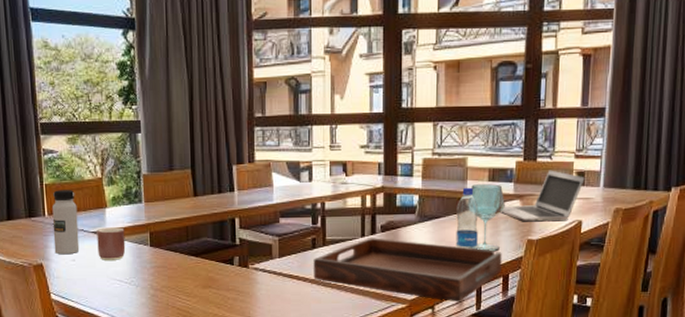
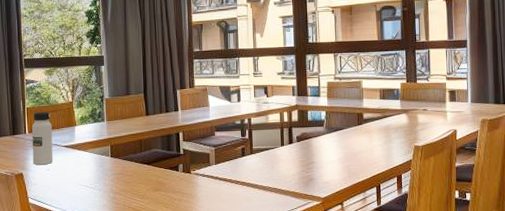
mug: present [97,227,126,260] -> none [67,142,91,169]
serving tray: present [313,238,502,303] -> none [243,146,396,199]
bottle: present [455,187,479,250] -> none [356,104,375,155]
wine glass: present [471,184,505,251] -> none [367,101,395,156]
laptop: present [502,170,585,222] -> none [392,89,456,132]

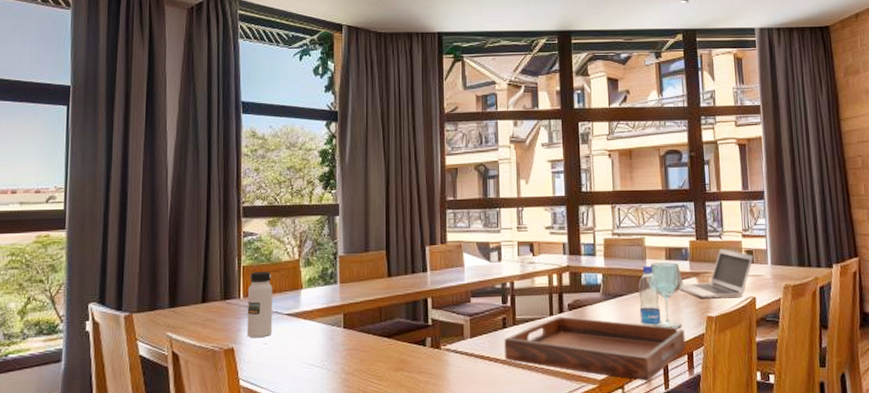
serving tray: none [243,146,396,199] -> present [504,316,686,382]
bottle: none [356,104,375,155] -> present [638,265,661,327]
wine glass: none [367,101,395,156] -> present [650,262,683,328]
laptop: none [392,89,456,132] -> present [681,248,754,299]

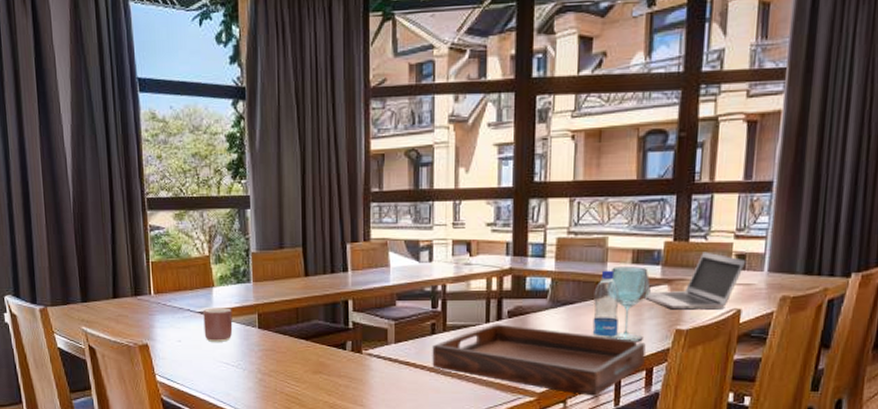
water bottle: present [247,271,273,338] -> none [158,268,186,335]
mug: none [290,309,319,343] -> present [203,308,233,342]

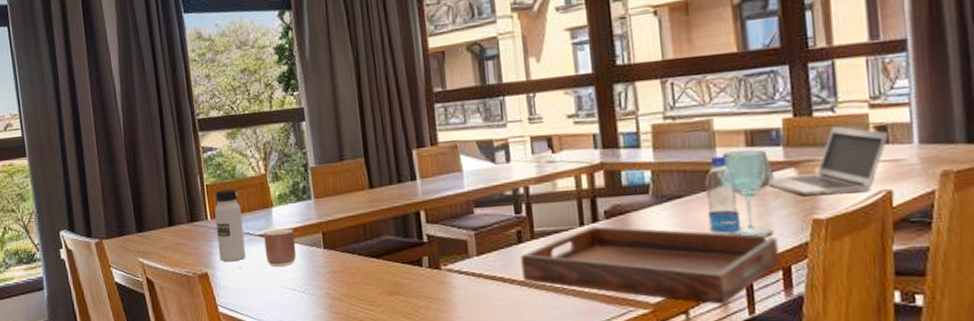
water bottle: none [158,268,186,335] -> present [214,189,246,262]

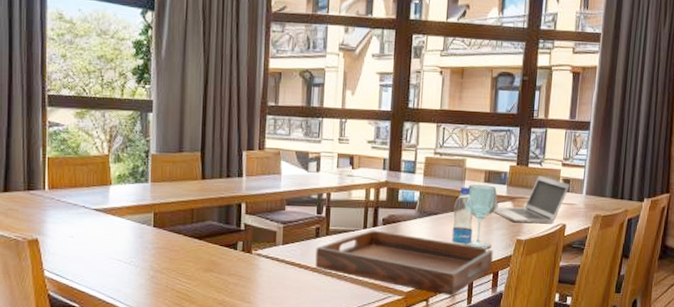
water bottle: present [214,189,246,262] -> none [52,164,80,231]
mug: present [263,228,297,267] -> none [98,205,128,239]

